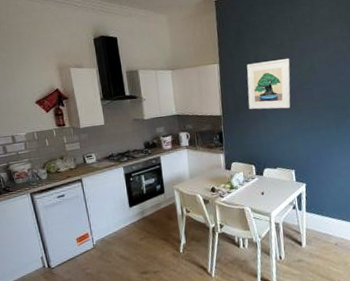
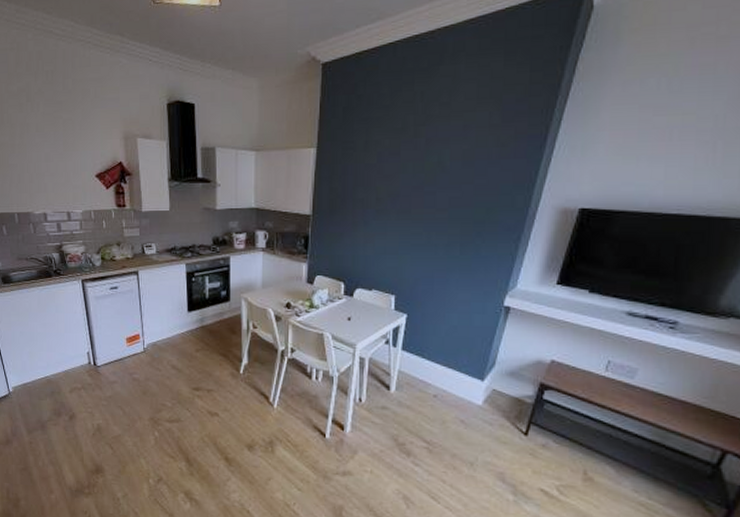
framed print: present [246,59,291,110] -> none [346,149,411,215]

